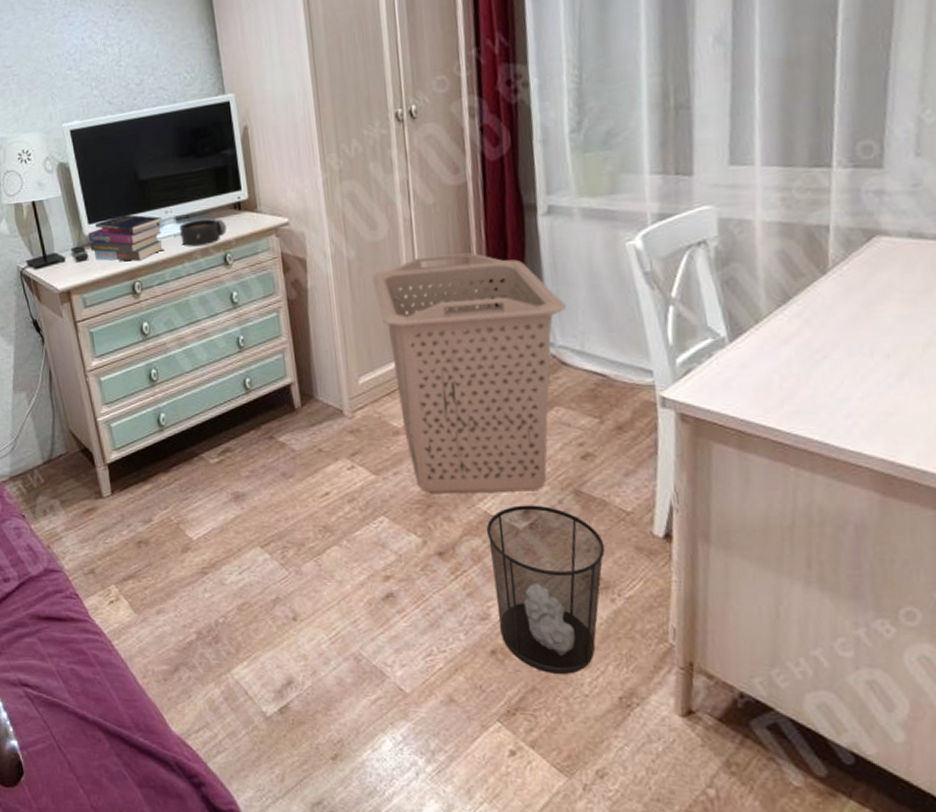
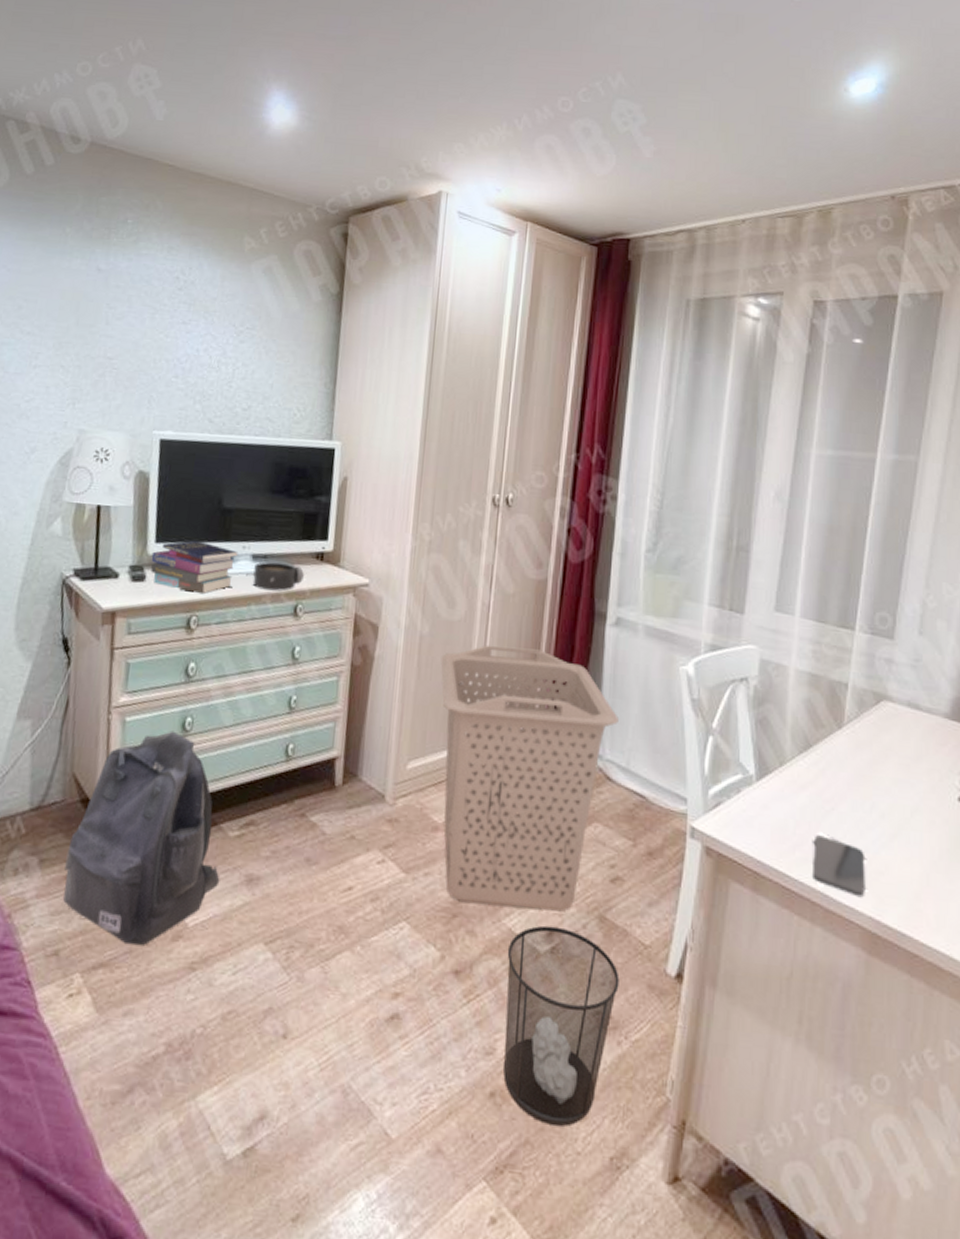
backpack: none [80,383,211,558] -> present [63,731,220,945]
smartphone: none [804,386,873,442] -> present [811,835,865,898]

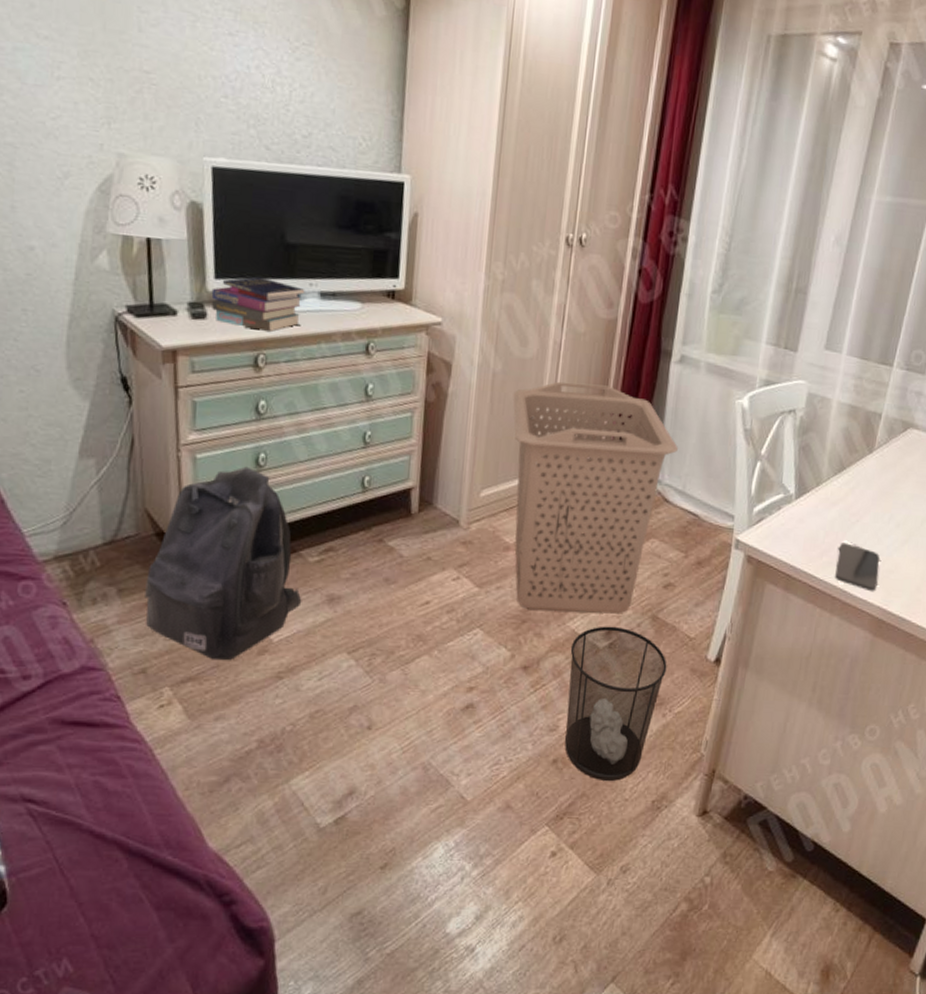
alarm clock: present [246,561,305,592] -> none [314,299,376,330]

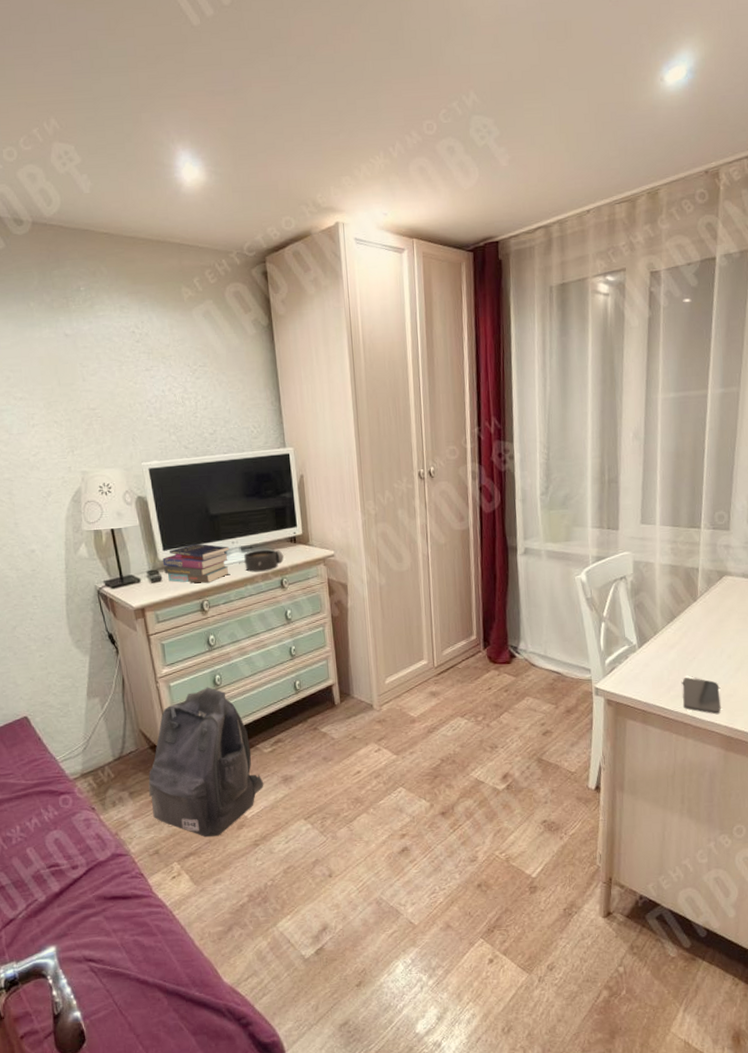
alarm clock: none [314,299,376,330] -> present [239,549,284,573]
laundry basket: present [512,381,678,614] -> none [398,581,535,767]
waste bin: present [564,626,667,781] -> none [476,771,557,897]

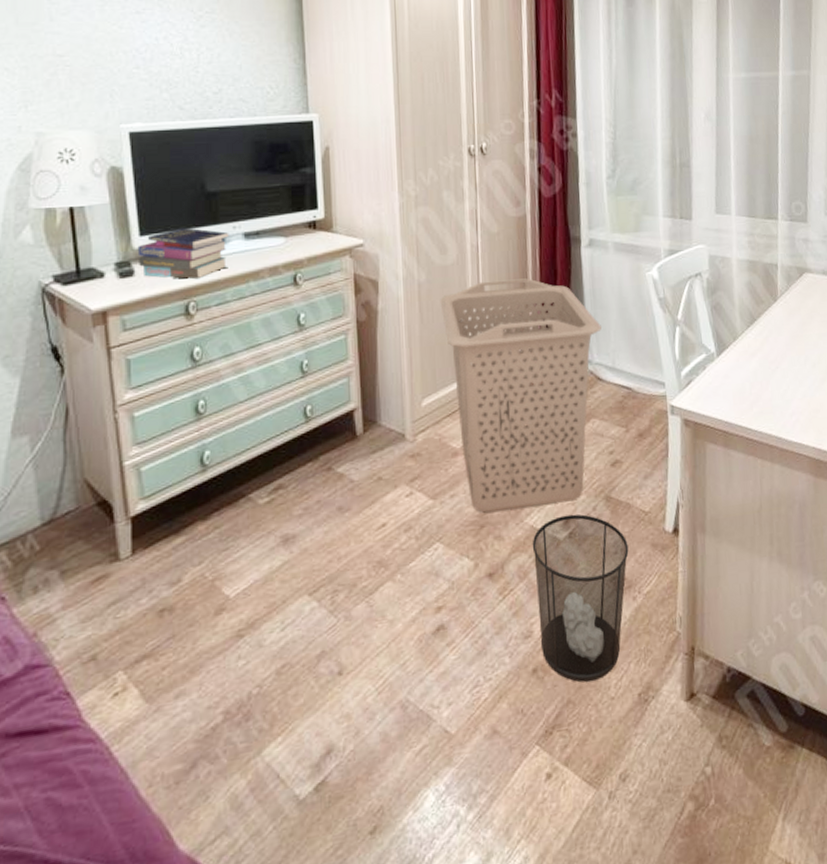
backpack: present [148,687,264,837] -> none [90,416,256,630]
alarm clock: present [239,549,284,573] -> none [240,235,300,266]
laundry basket: none [398,581,535,767] -> present [440,278,601,513]
waste bin: none [476,771,557,897] -> present [532,514,629,683]
smartphone: present [682,677,721,715] -> none [766,390,808,434]

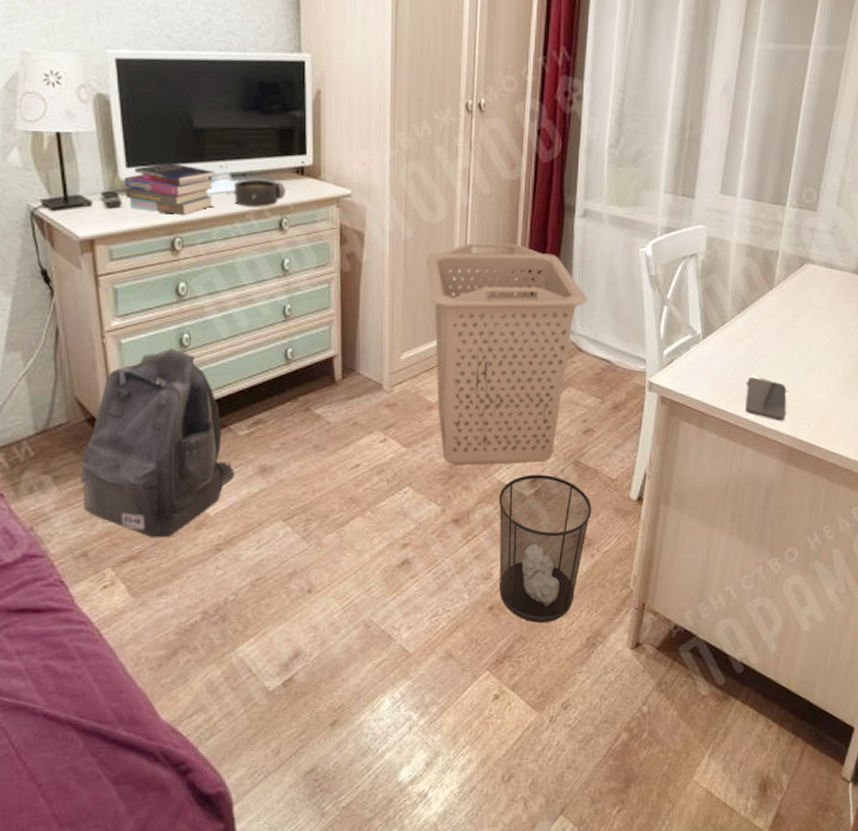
backpack: none [90,416,256,630] -> present [81,348,235,537]
alarm clock: none [240,235,300,266] -> present [227,178,287,208]
smartphone: none [766,390,808,434] -> present [744,377,786,422]

